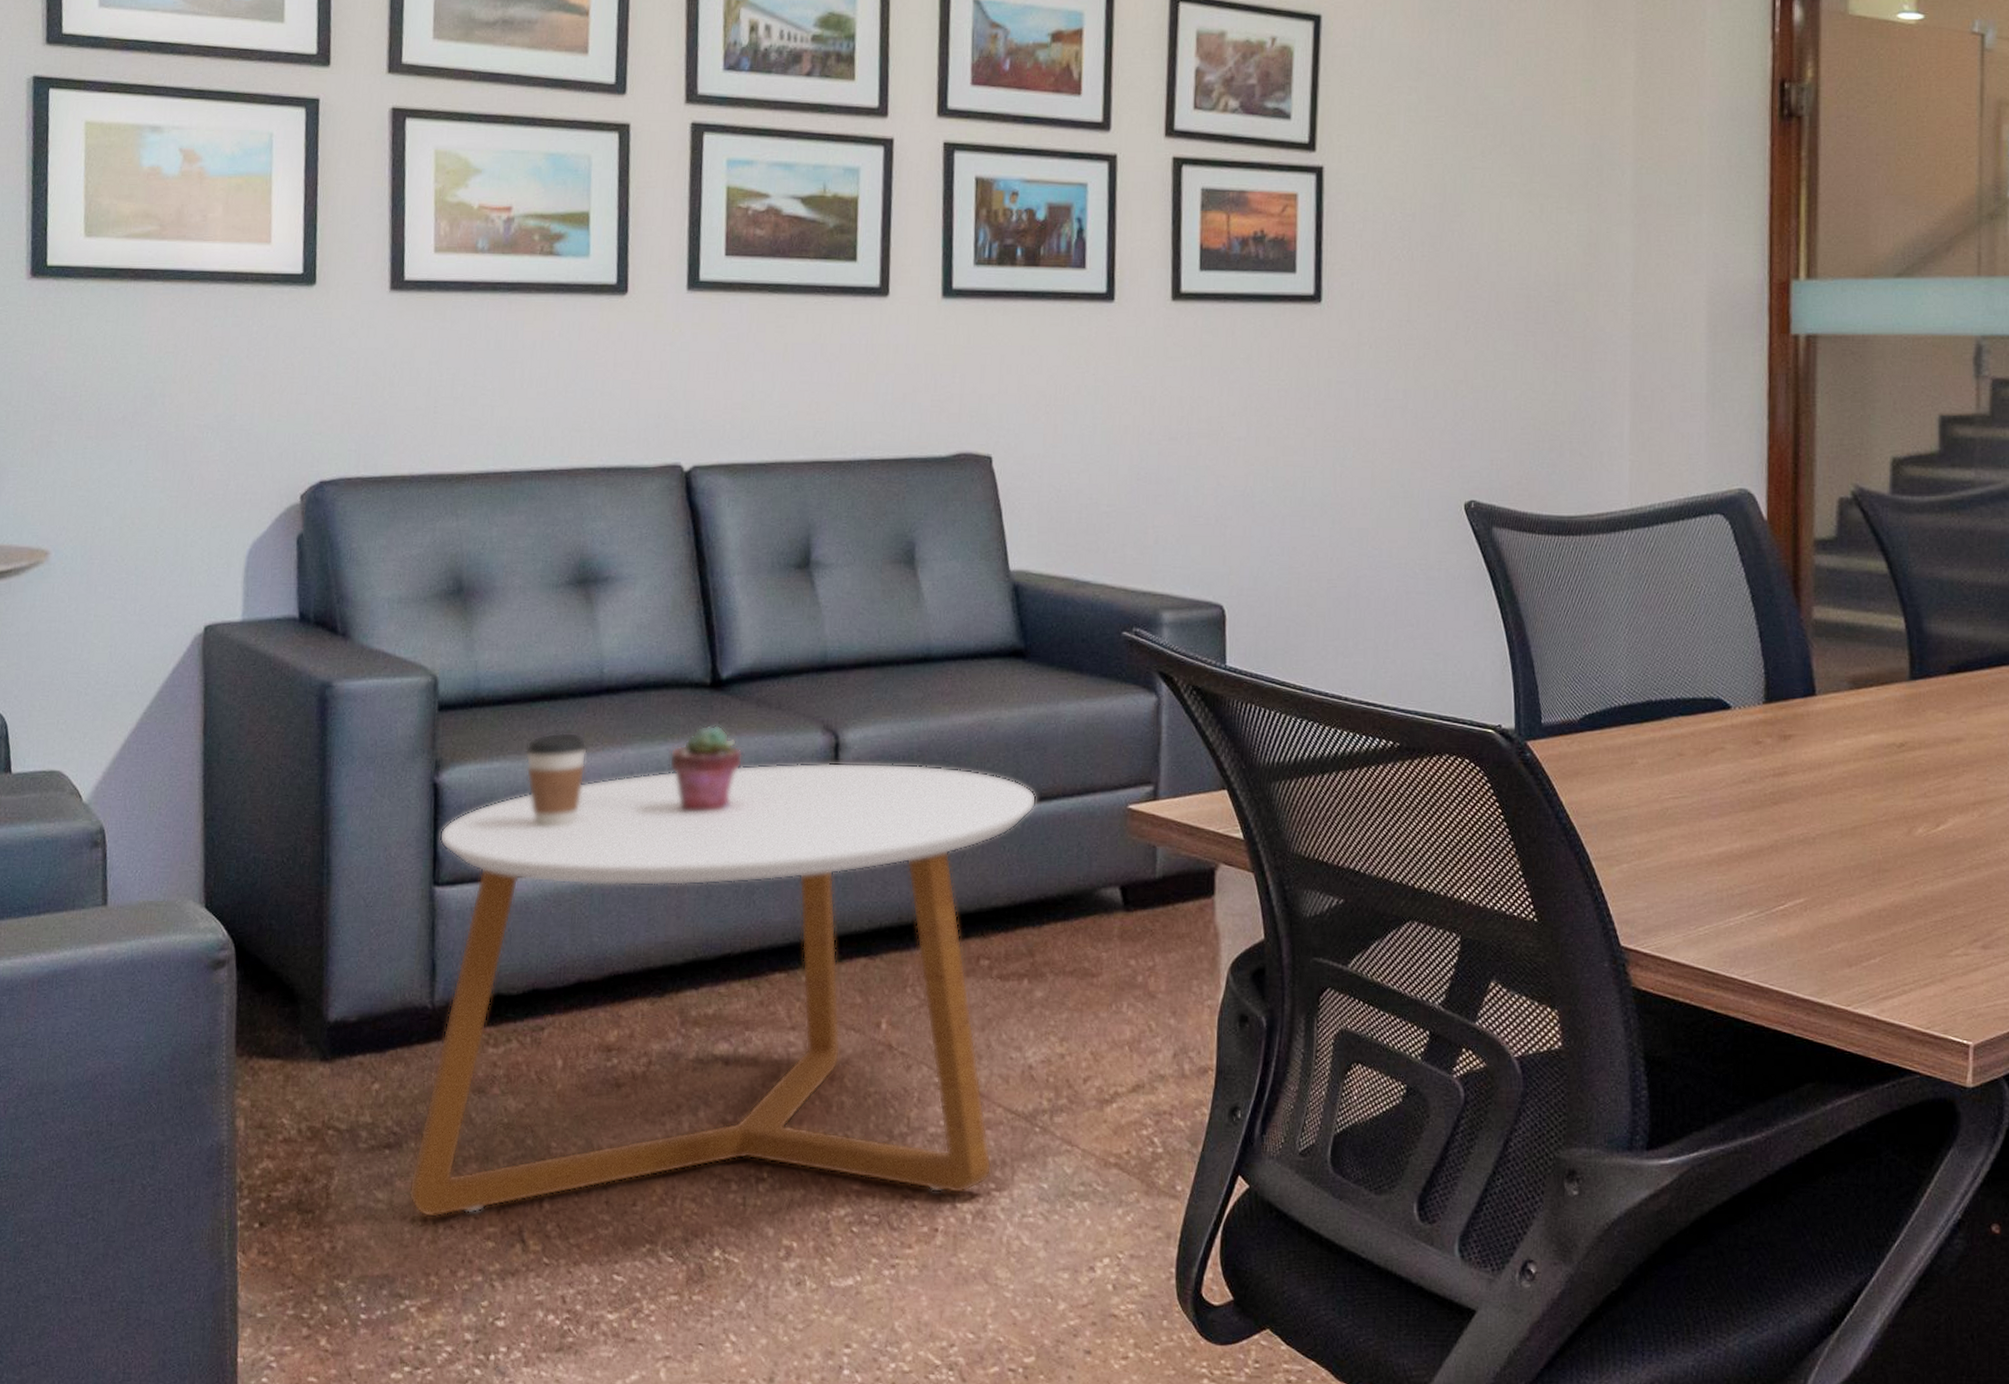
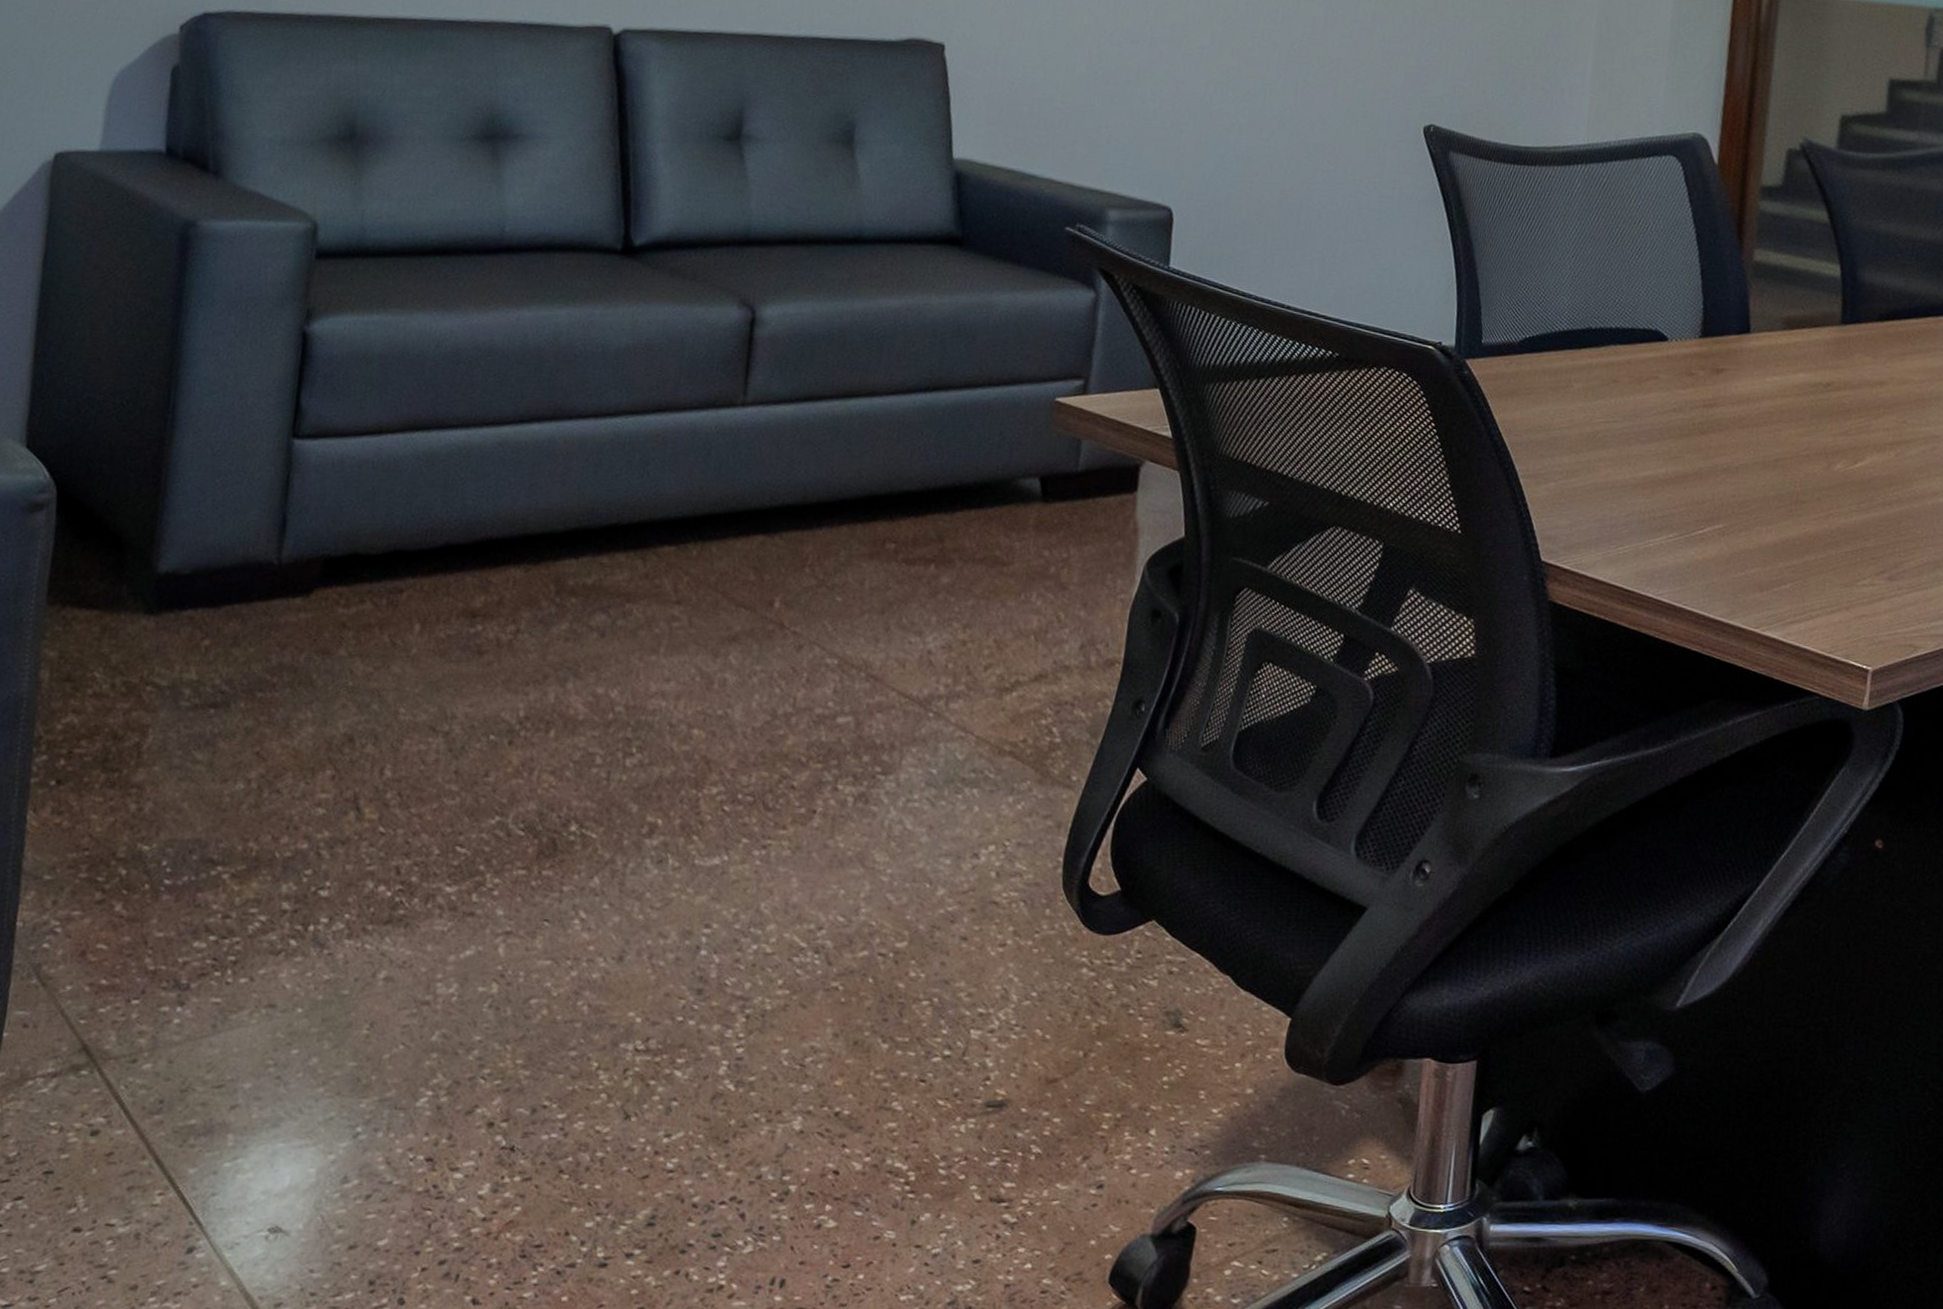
coffee table: present [408,762,1037,1218] -> none [231,334,961,782]
coffee cup: present [524,732,588,827] -> none [408,288,481,385]
potted succulent: present [669,724,743,813] -> none [568,291,650,380]

